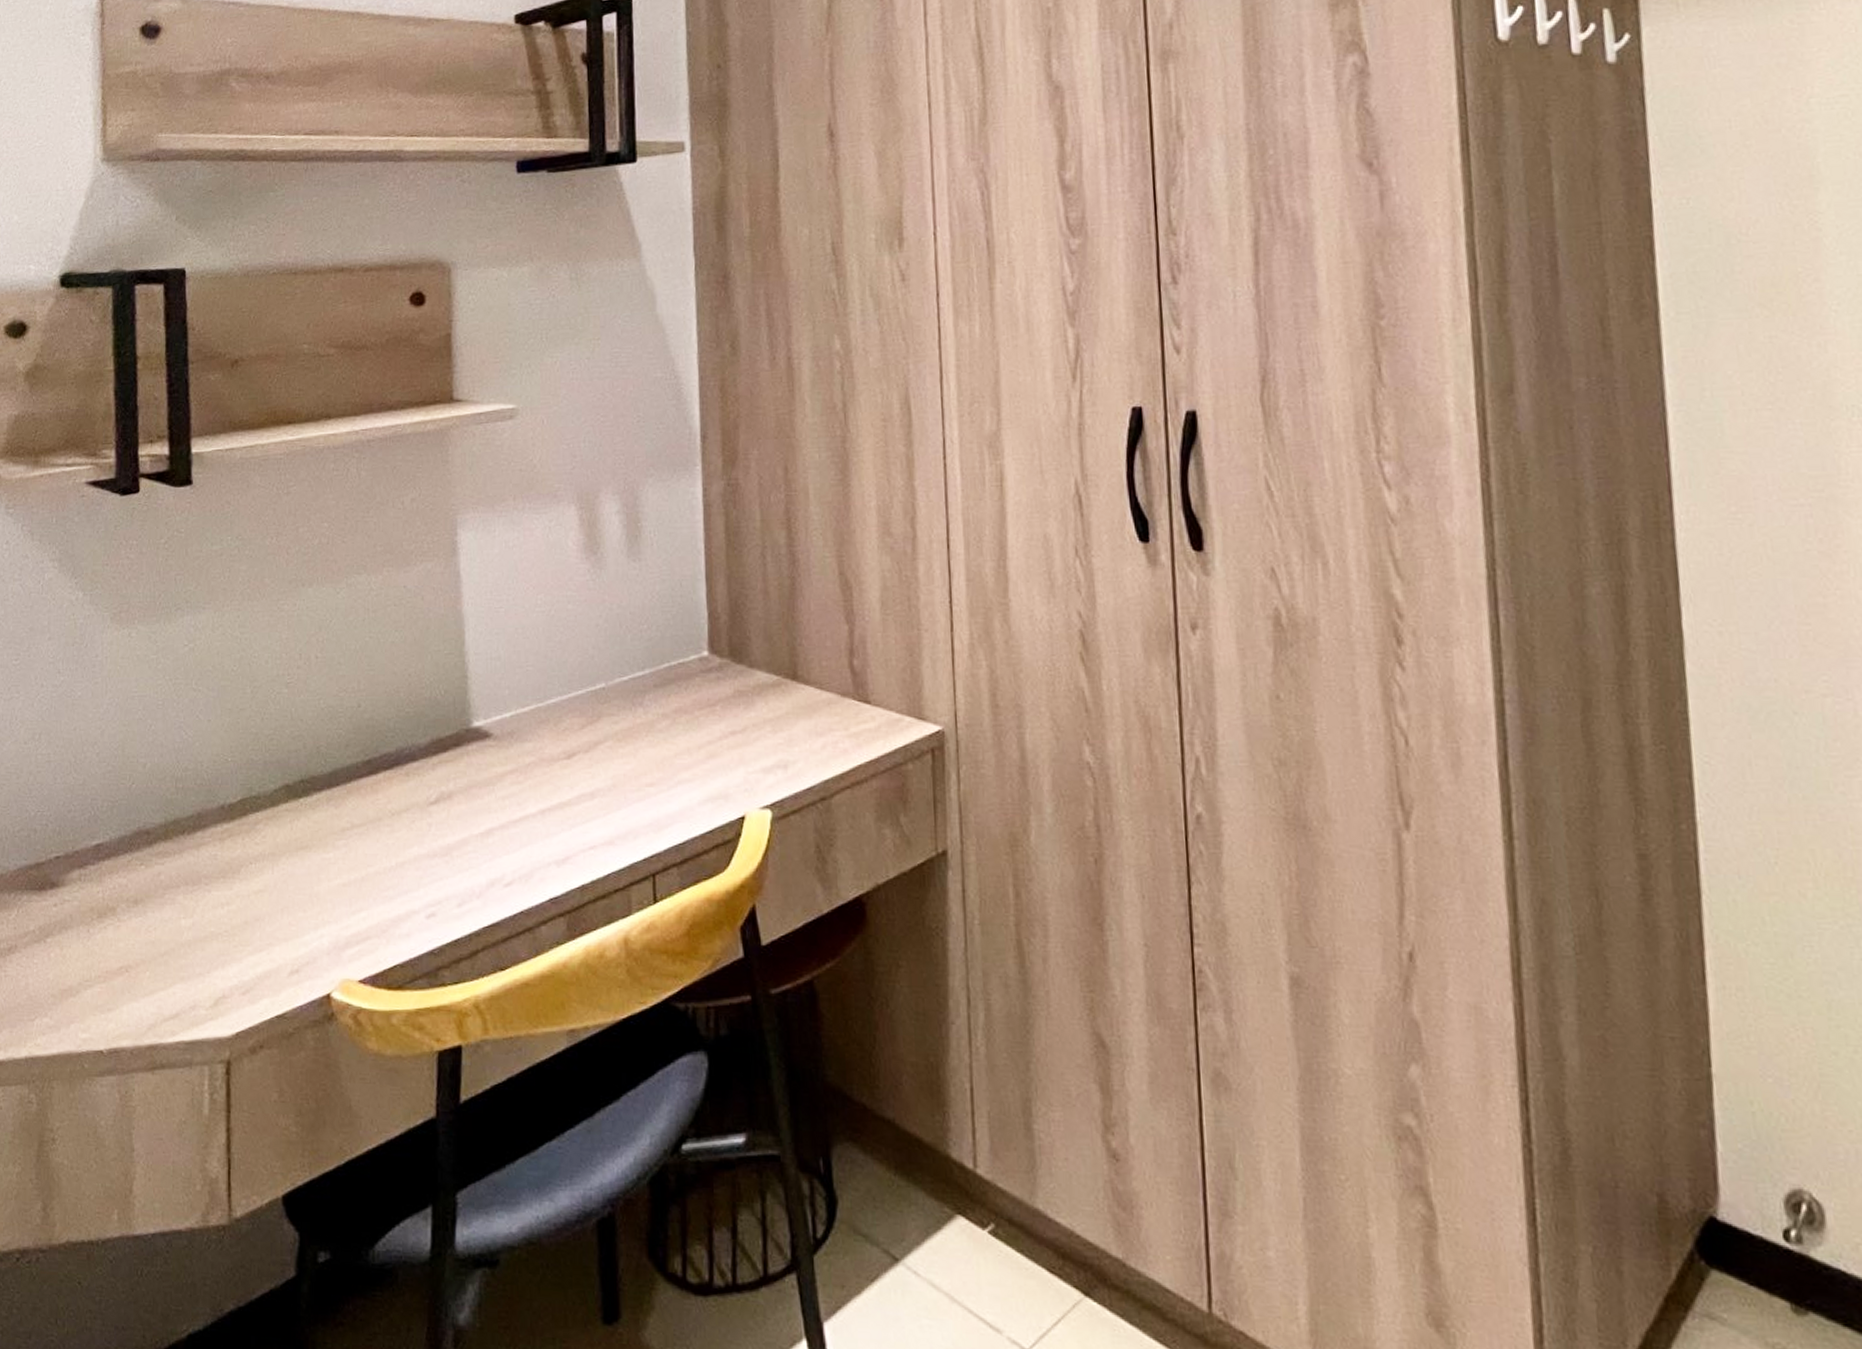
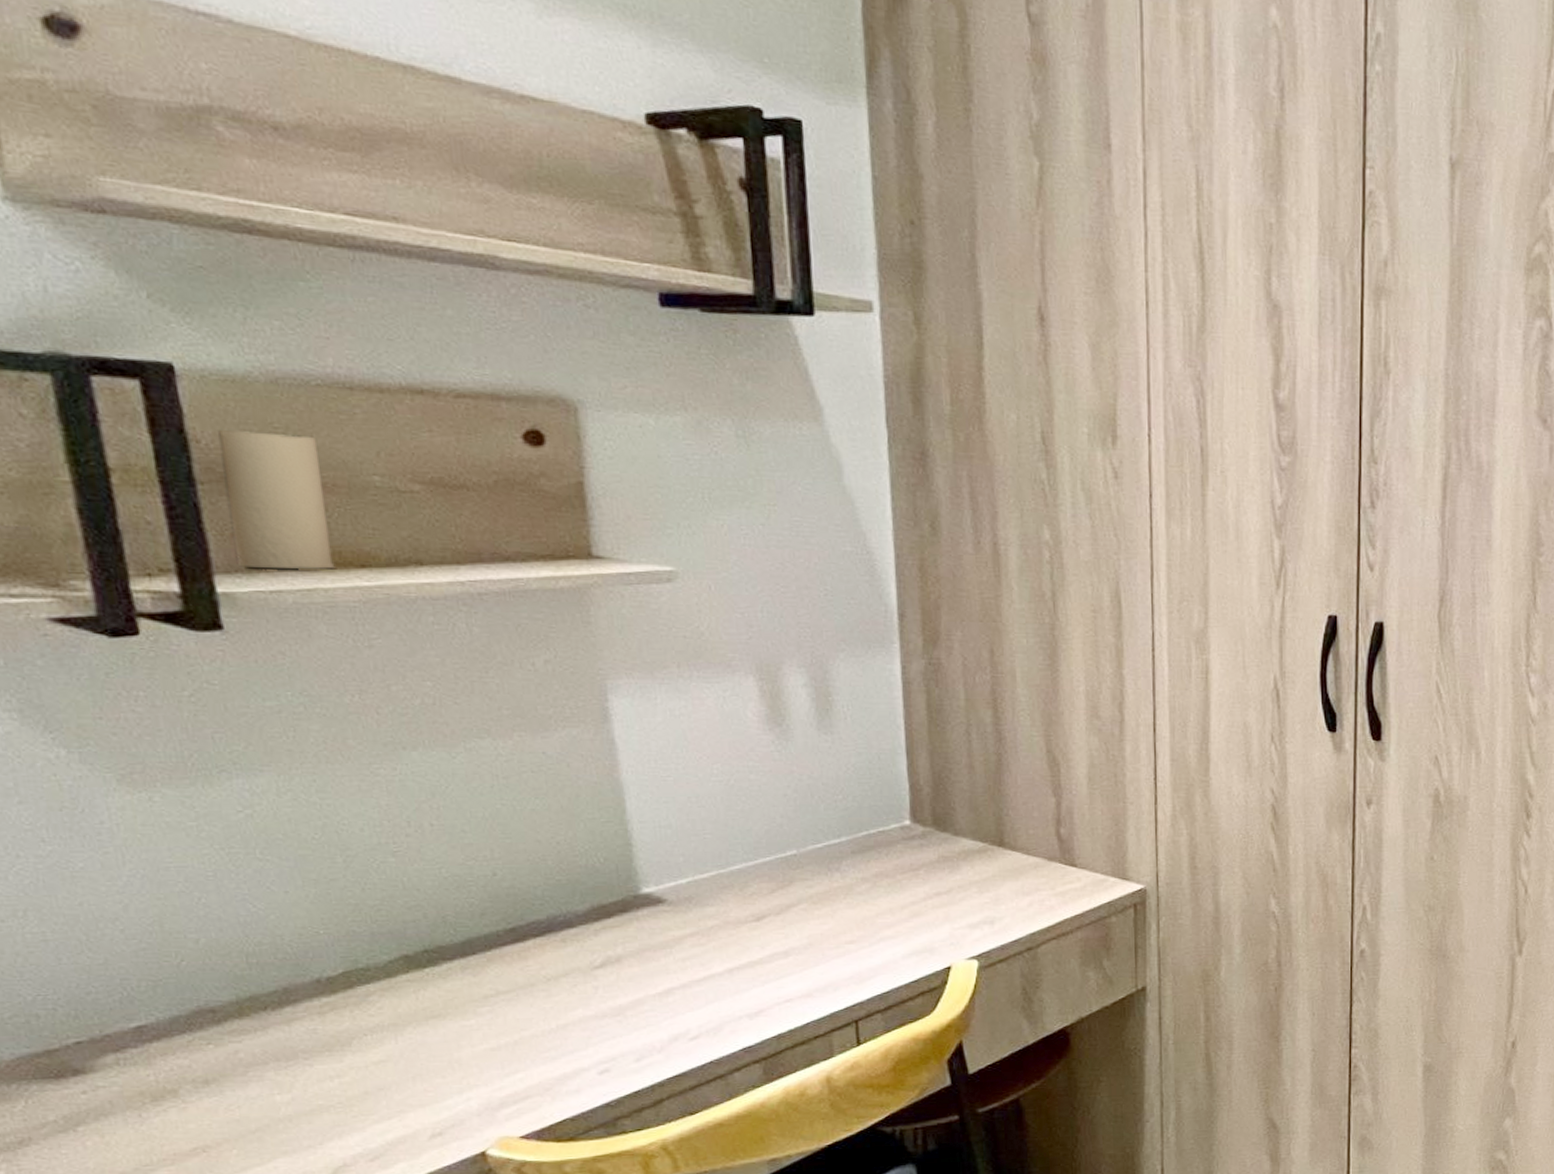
candle: none [207,316,271,430] -> present [218,429,335,571]

